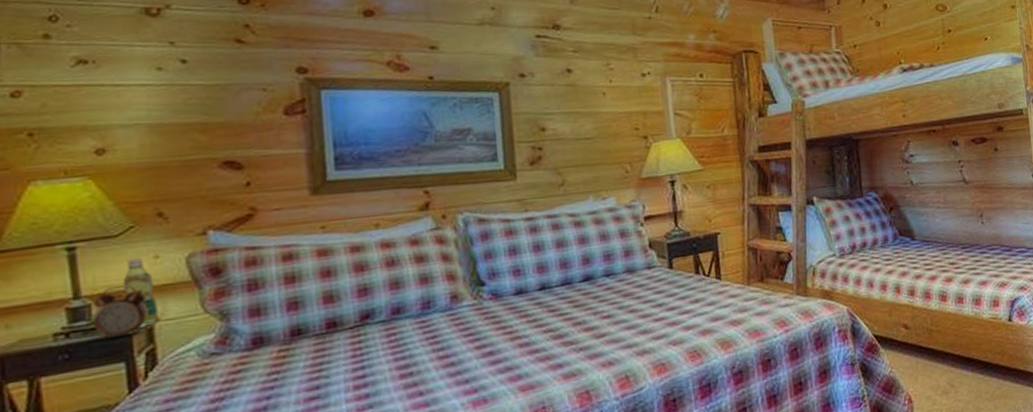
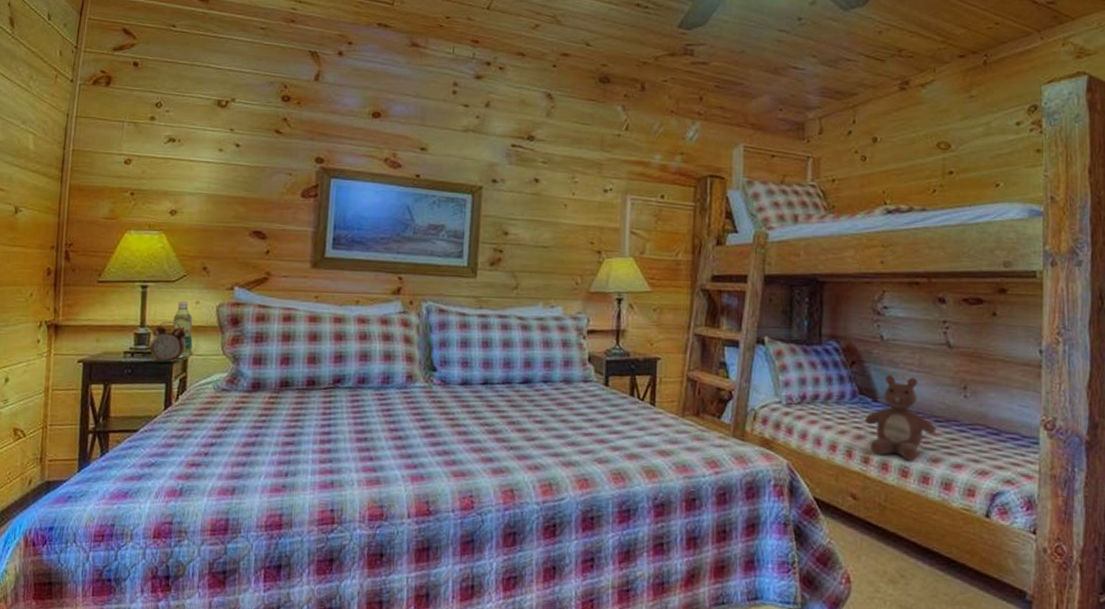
stuffed animal: none [907,214,964,287] -> present [865,374,937,461]

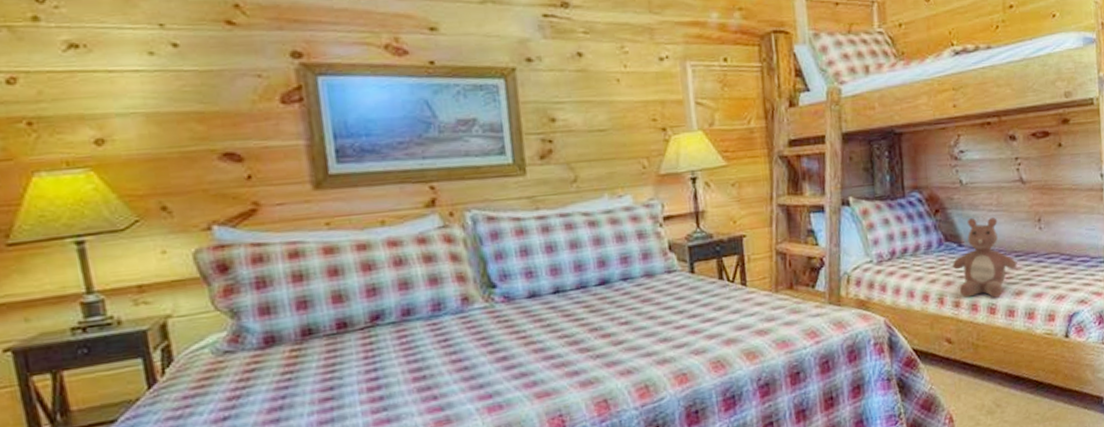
alarm clock: present [149,322,187,364] -> none [106,280,161,336]
bottle: present [172,301,193,359] -> none [133,253,171,325]

